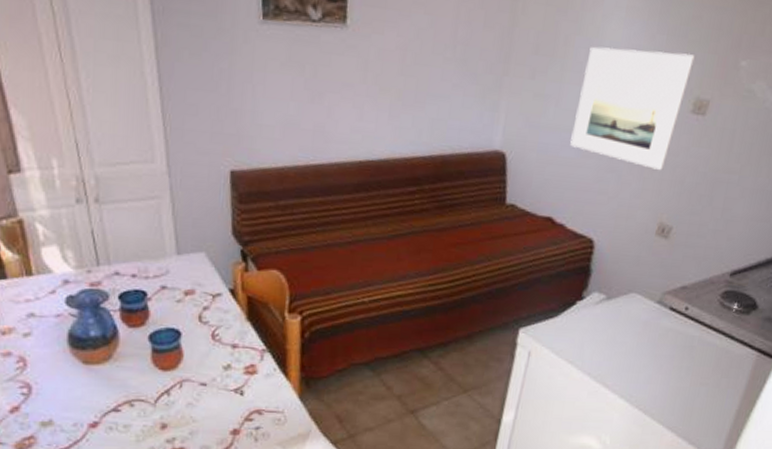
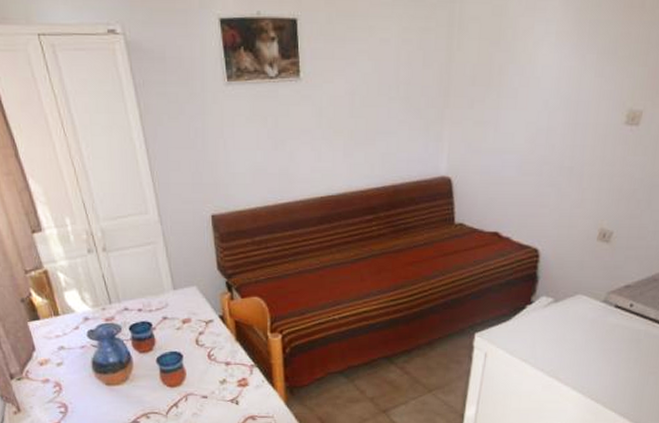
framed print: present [570,46,696,170] -> none [510,69,627,180]

